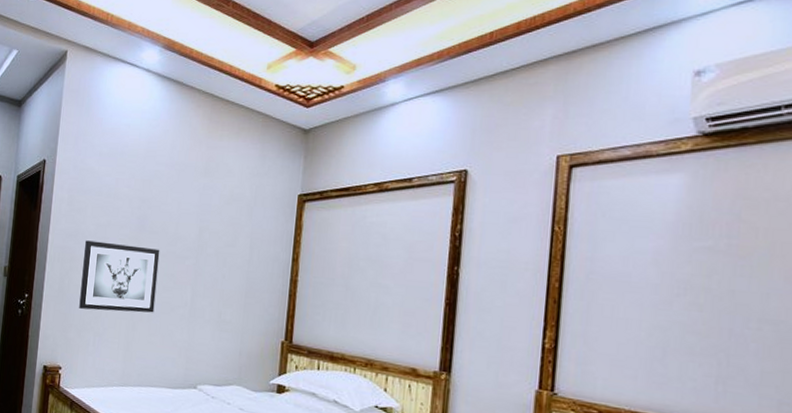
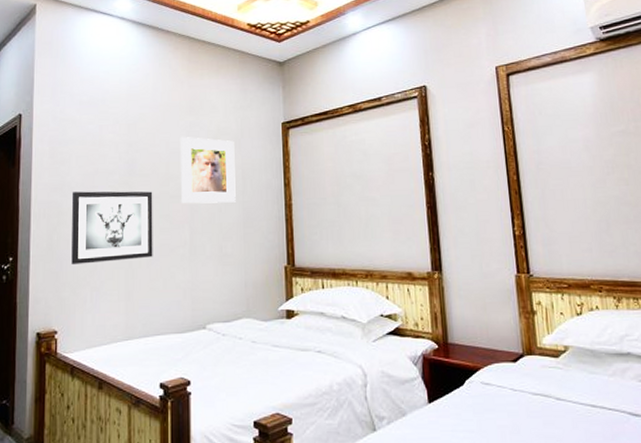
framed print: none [186,199,246,271] -> present [181,137,236,204]

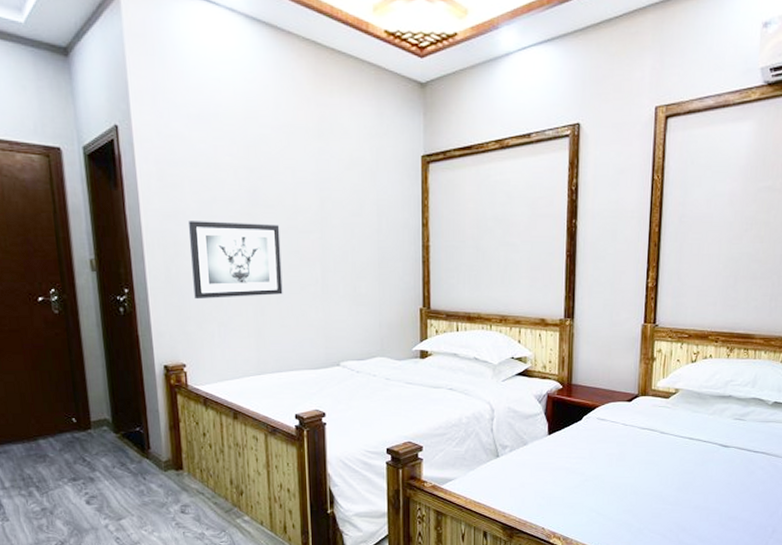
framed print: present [181,137,236,204] -> none [309,165,370,241]

